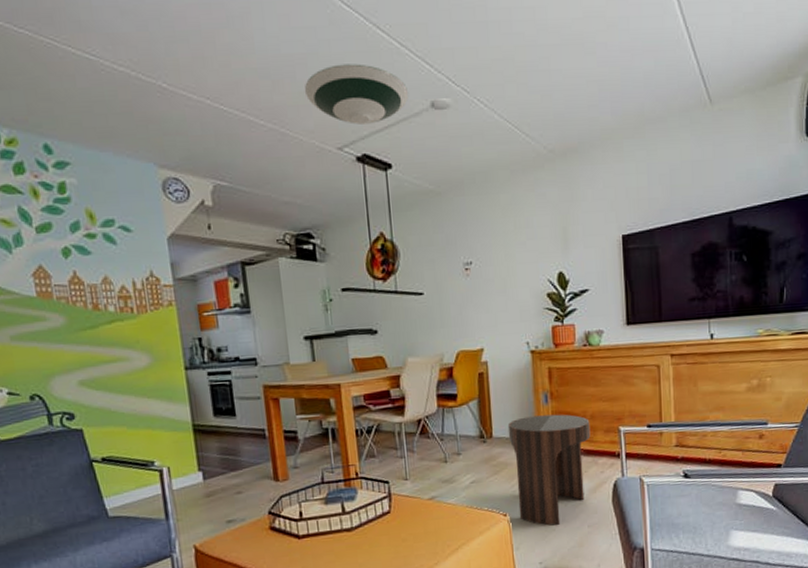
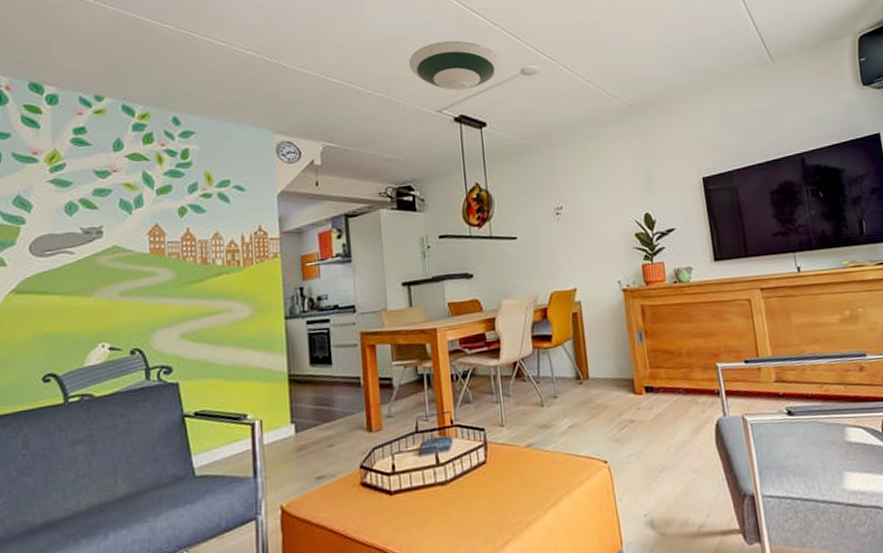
side table: present [507,414,591,526] -> none [603,352,688,472]

